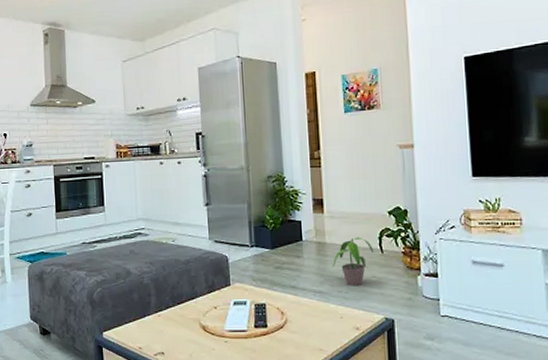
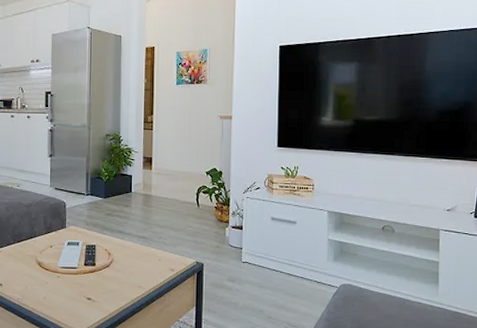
potted plant: present [332,237,374,286] -> none [155,192,192,234]

